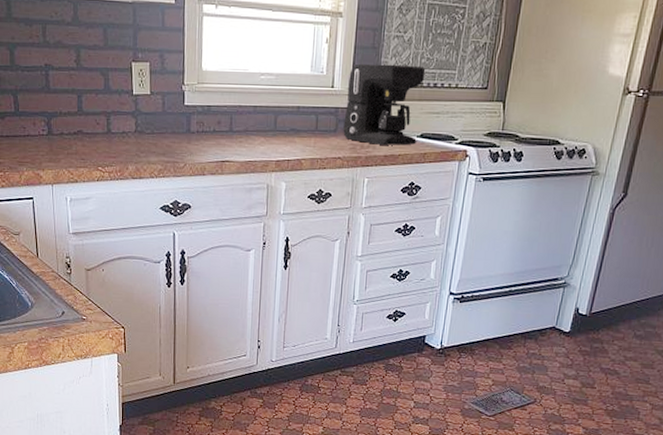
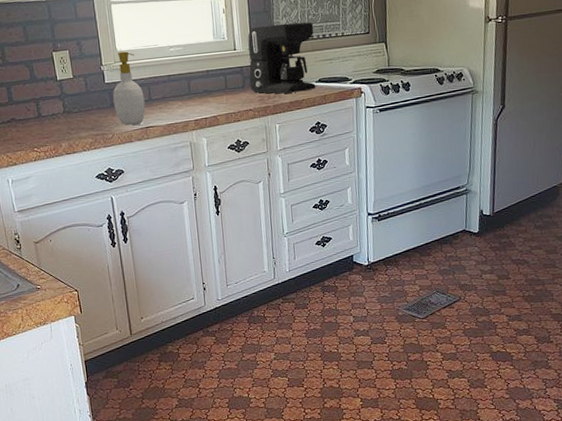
soap bottle: none [190,72,225,157] -> present [113,51,146,125]

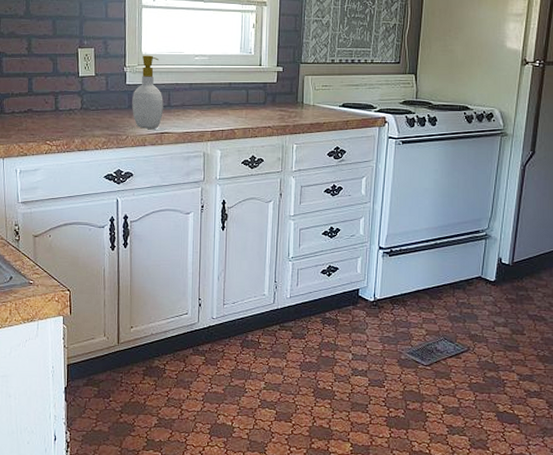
coffee maker: present [248,22,316,94] -> none [272,44,343,114]

